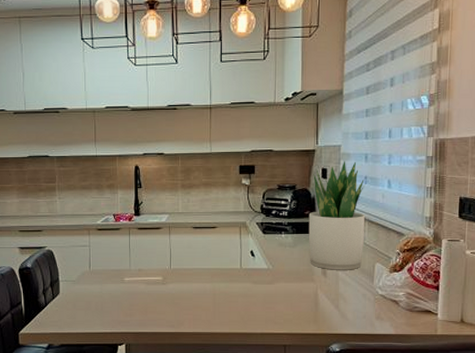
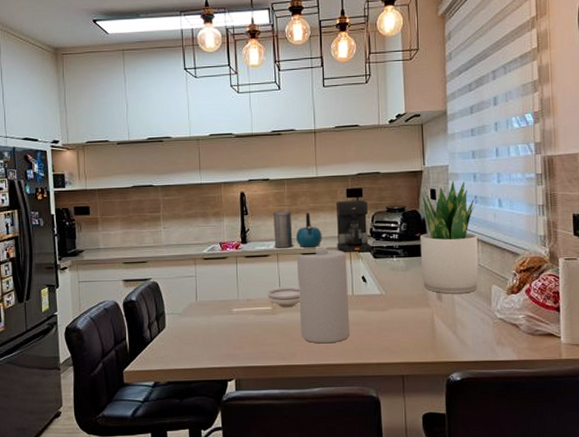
bowl: none [159,258,191,278] -> present [268,285,301,307]
canister: none [167,185,185,221] -> present [273,210,293,248]
kettle: none [188,187,214,221] -> present [296,212,322,247]
paper towel holder: none [188,222,237,313] -> present [297,248,349,344]
coffee maker: none [227,176,262,228] -> present [335,200,373,253]

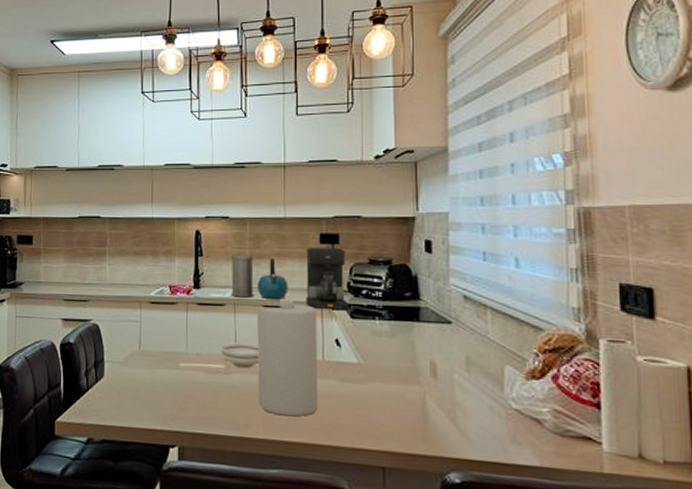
planter: present [420,181,478,294] -> none [410,232,487,373]

